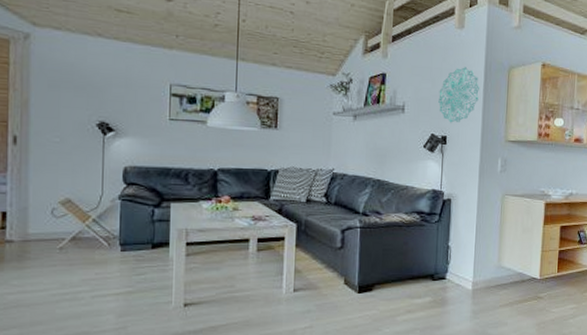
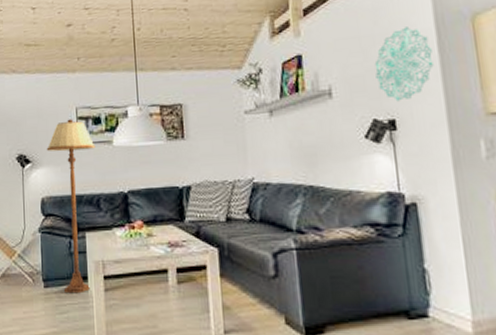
floor lamp: none [133,94,188,258] -> present [46,119,96,294]

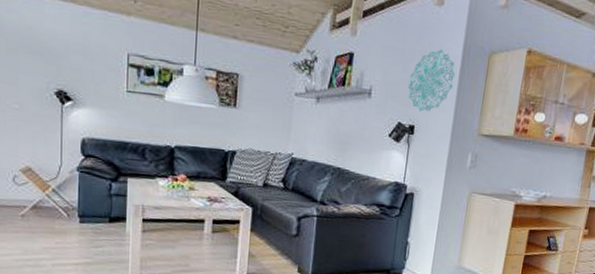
floor lamp: present [46,119,96,294] -> none [91,64,146,232]

